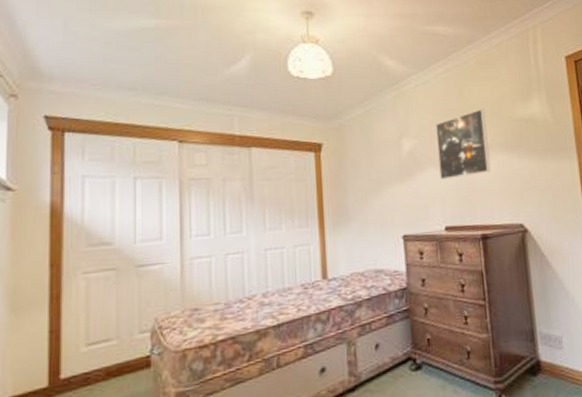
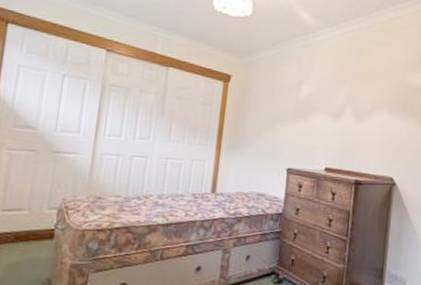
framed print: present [436,109,491,180] -> none [329,70,380,128]

